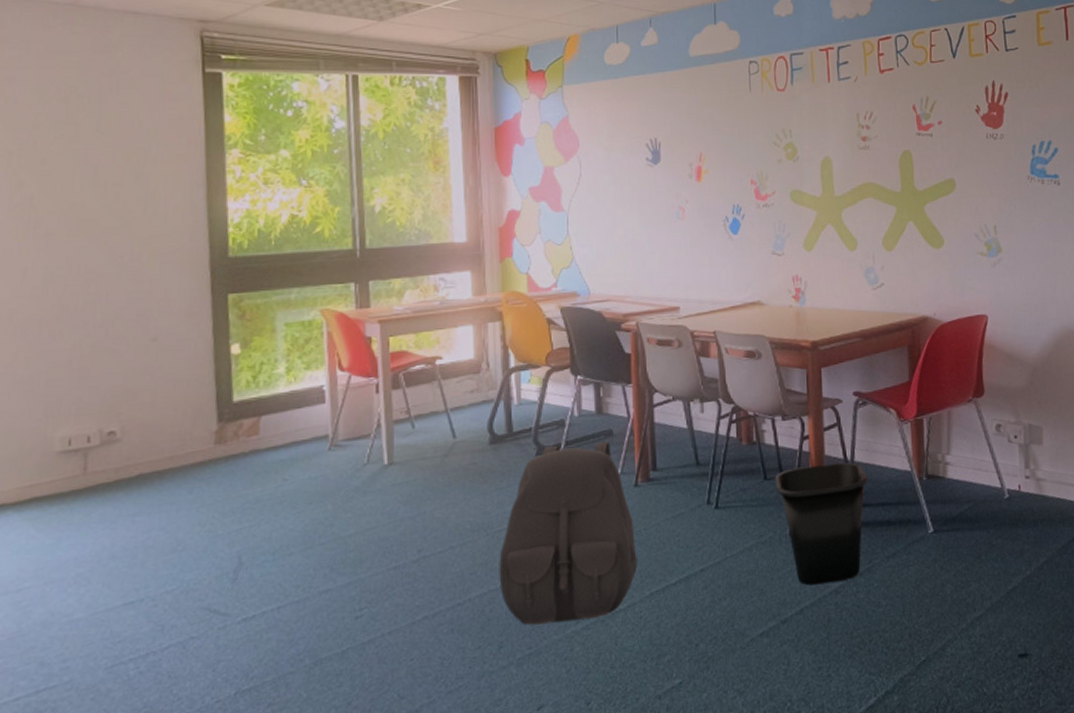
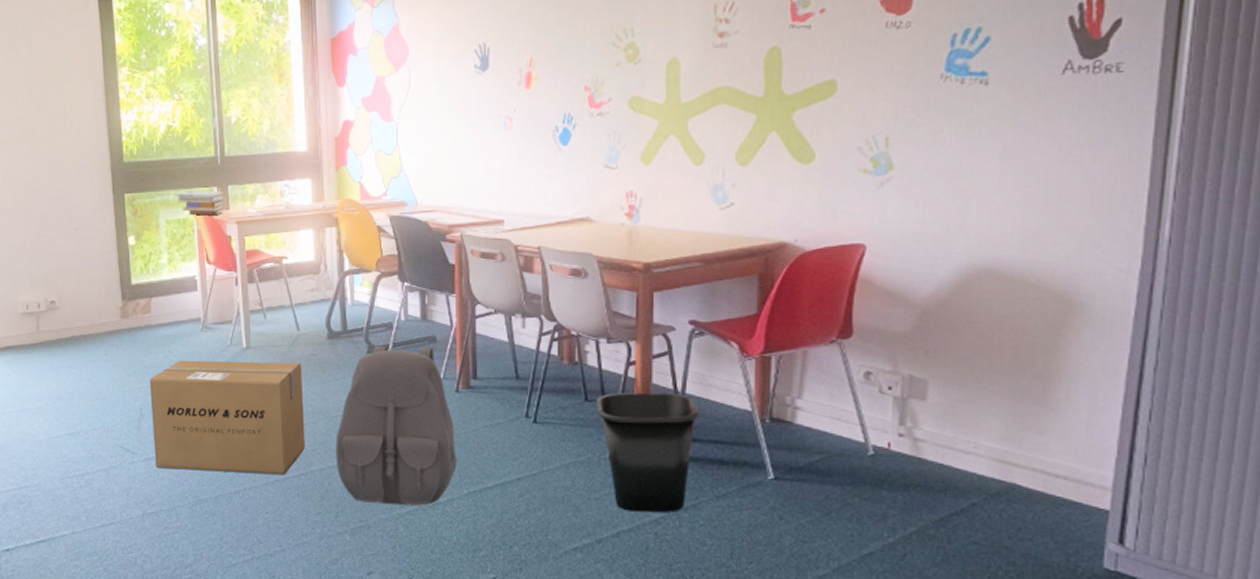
box: none [253,474,462,629] -> present [149,360,305,474]
books: none [299,287,363,317] -> present [175,190,224,216]

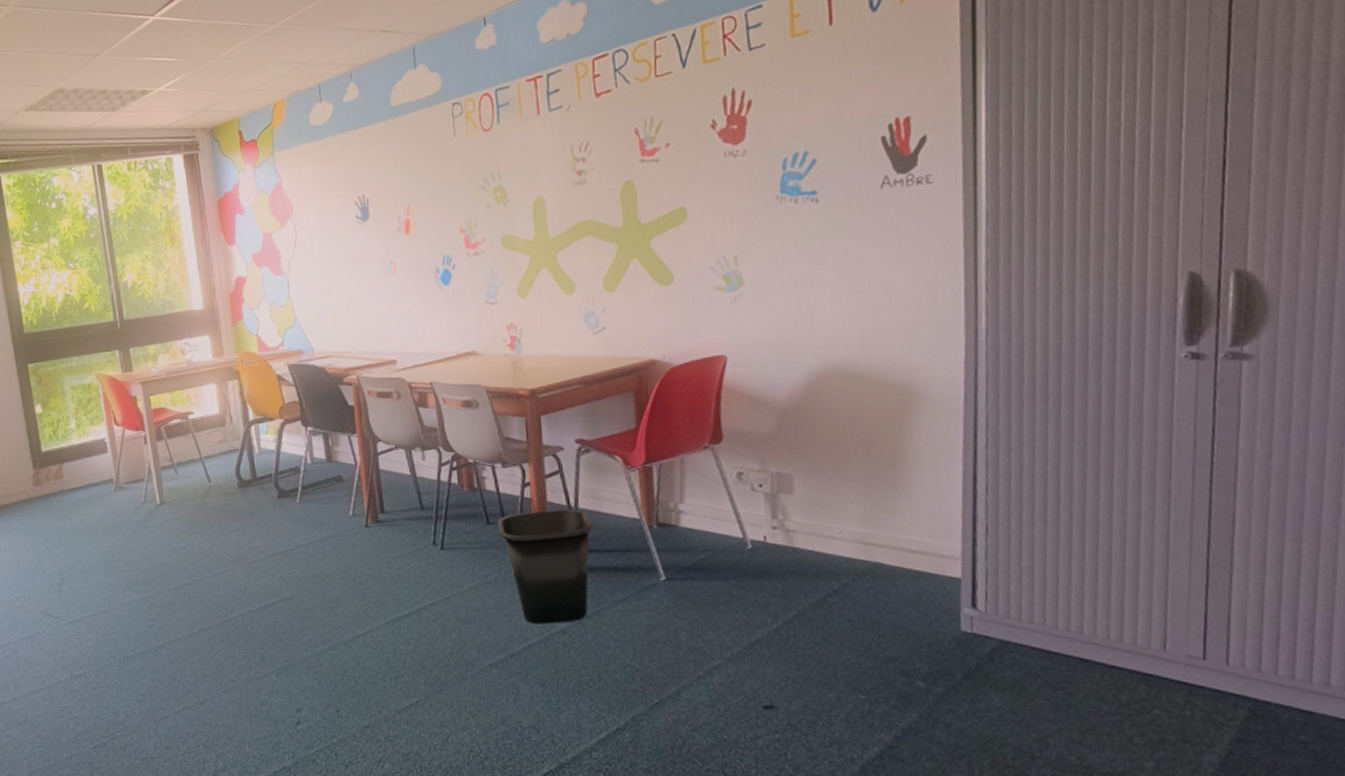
box: present [149,360,305,474] -> none [67,513,226,630]
books: present [175,190,224,216] -> none [78,354,127,380]
backpack: present [335,345,458,506] -> none [254,486,374,642]

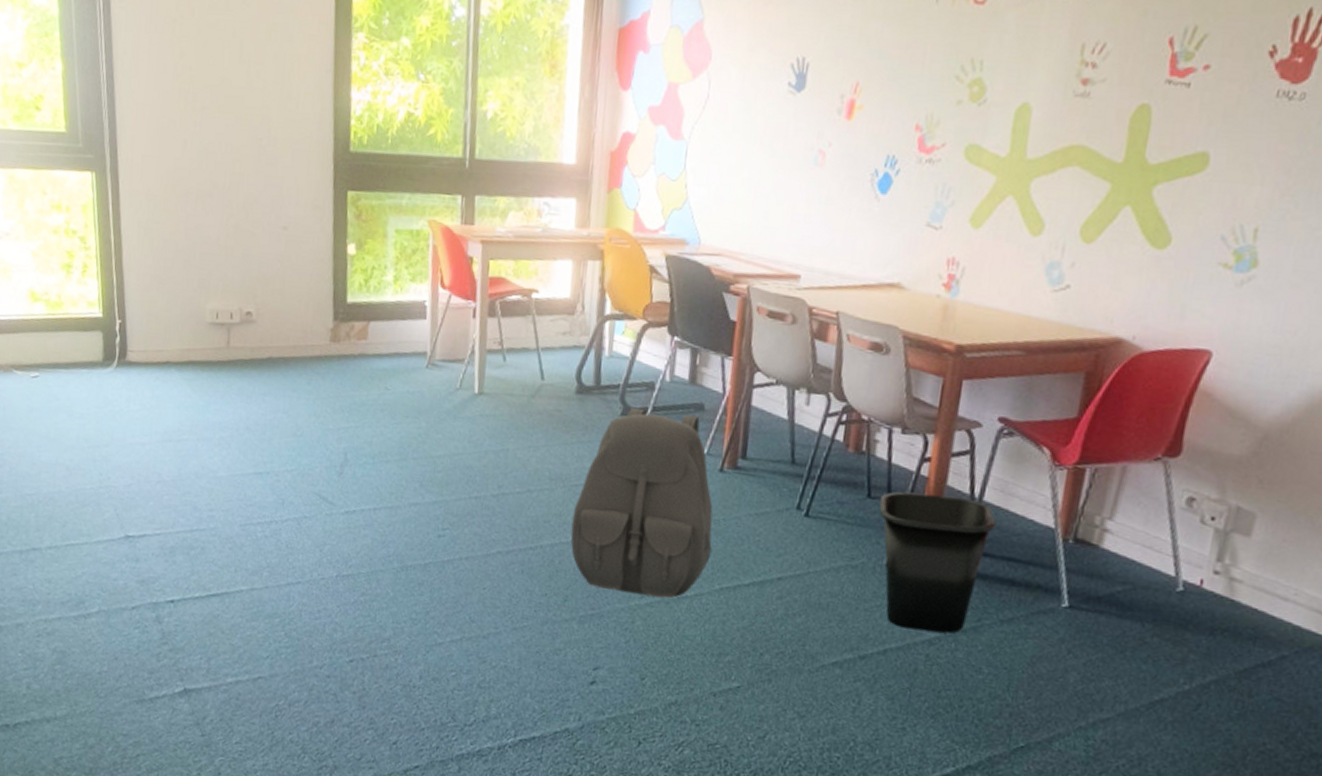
backpack: none [254,486,374,642] -> present [570,407,713,599]

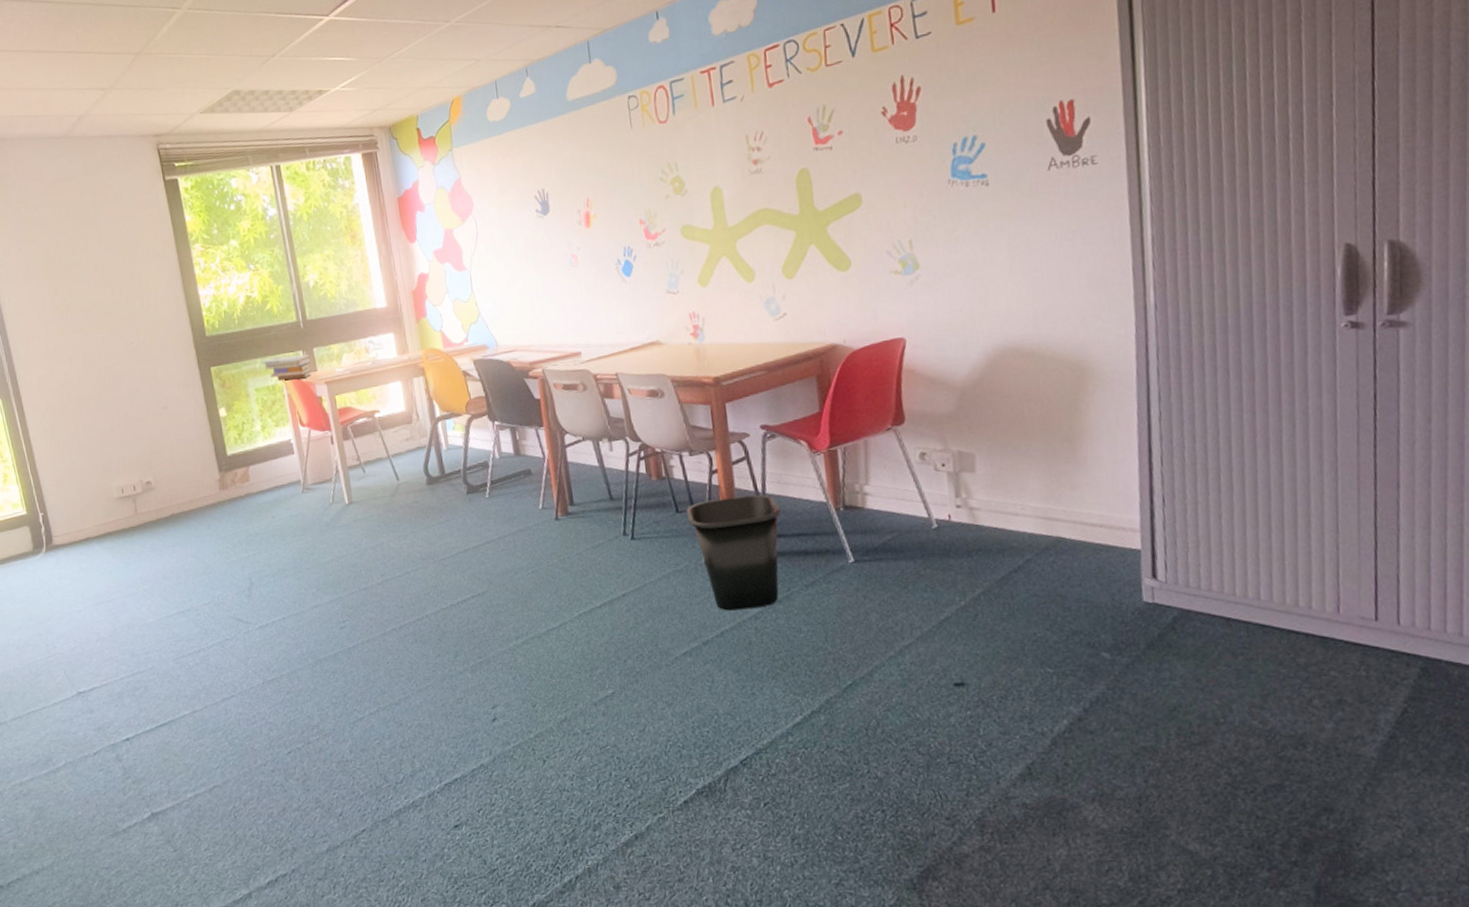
books: none [410,196,469,231] -> present [261,354,312,382]
backpack: present [570,407,713,599] -> none [446,479,566,639]

